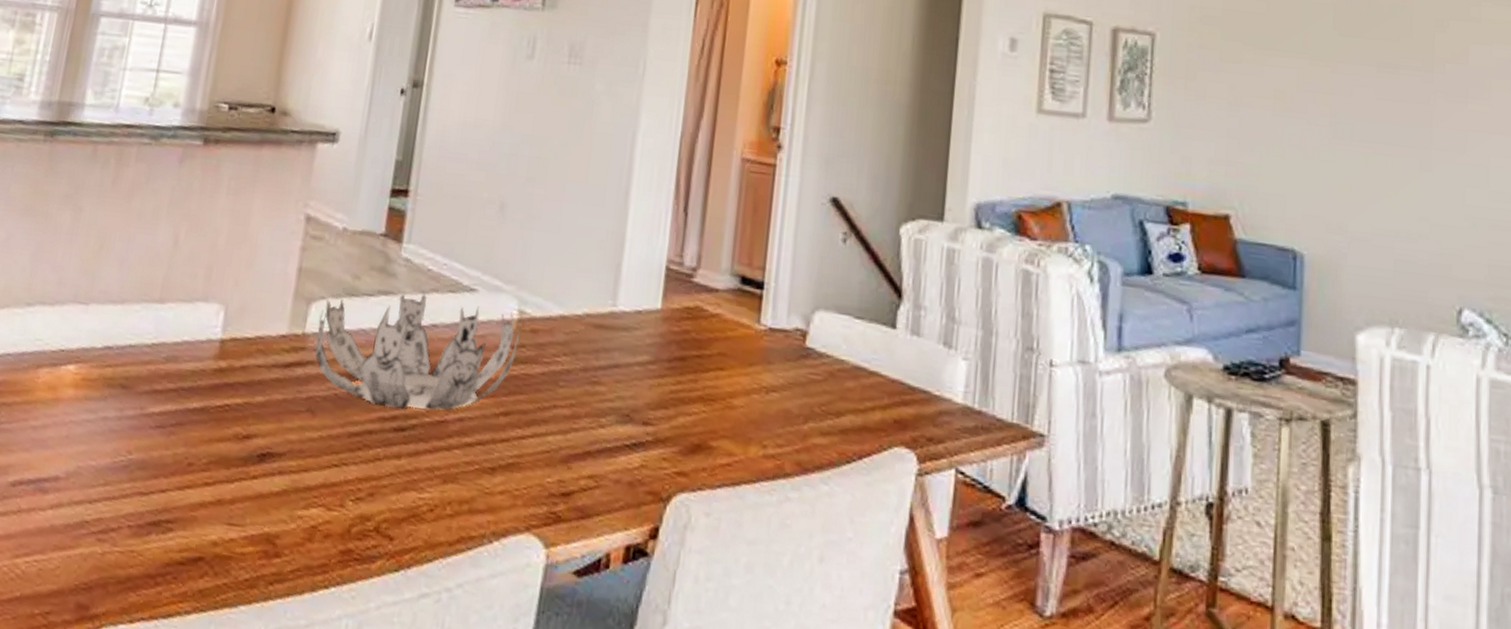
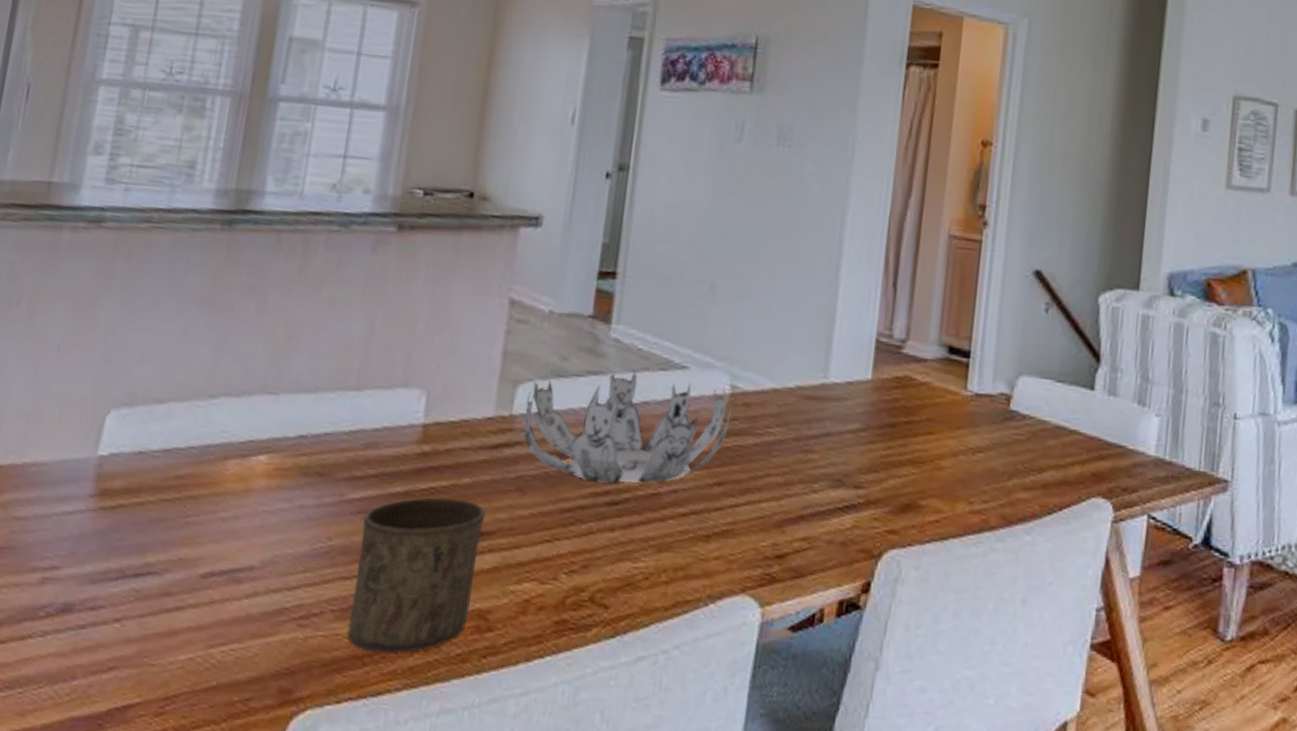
cup: none [142,415,277,574] -> present [347,497,485,653]

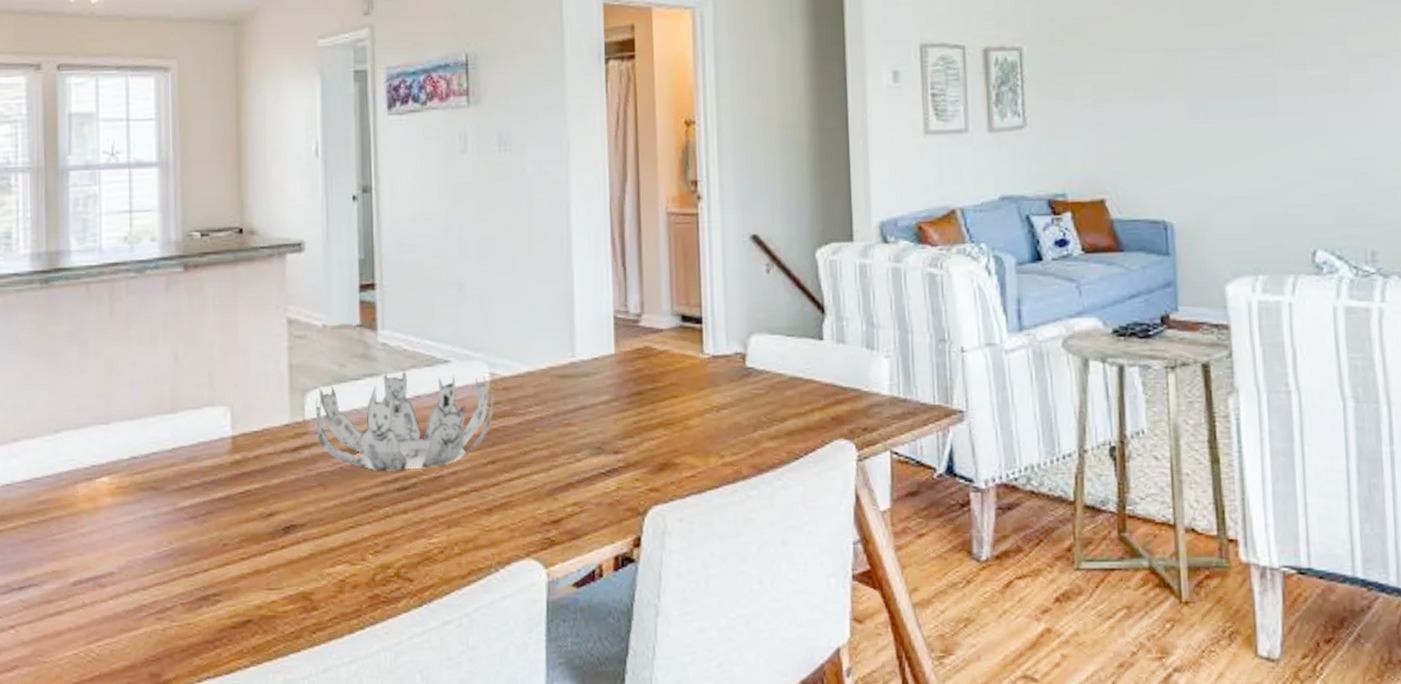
cup: present [347,497,485,653] -> none [196,498,296,636]

